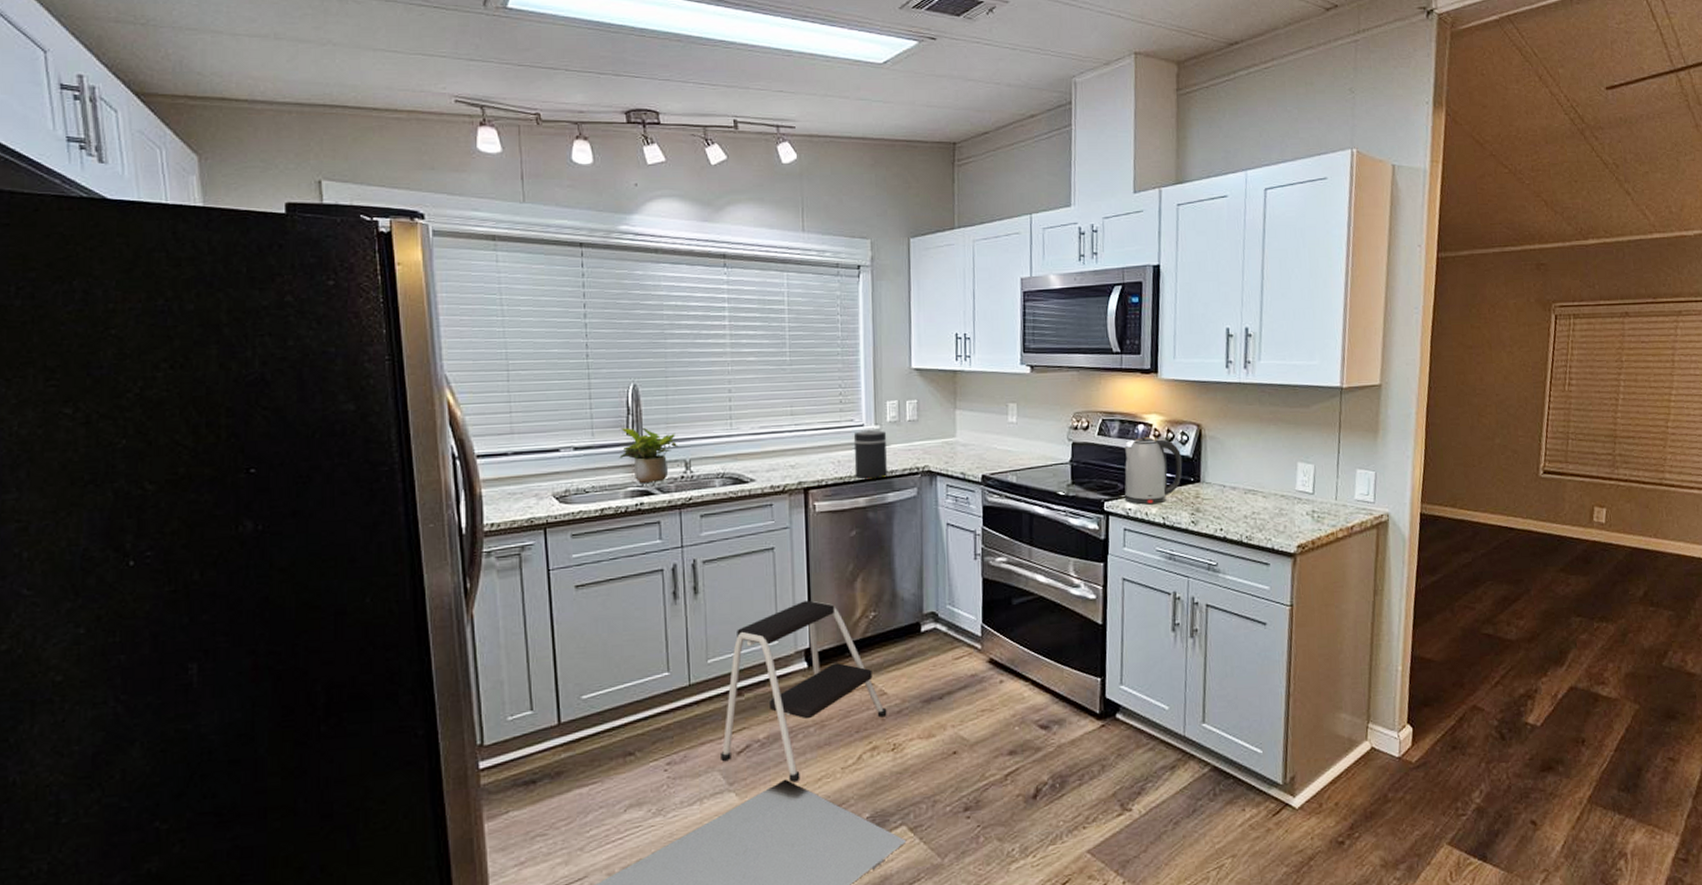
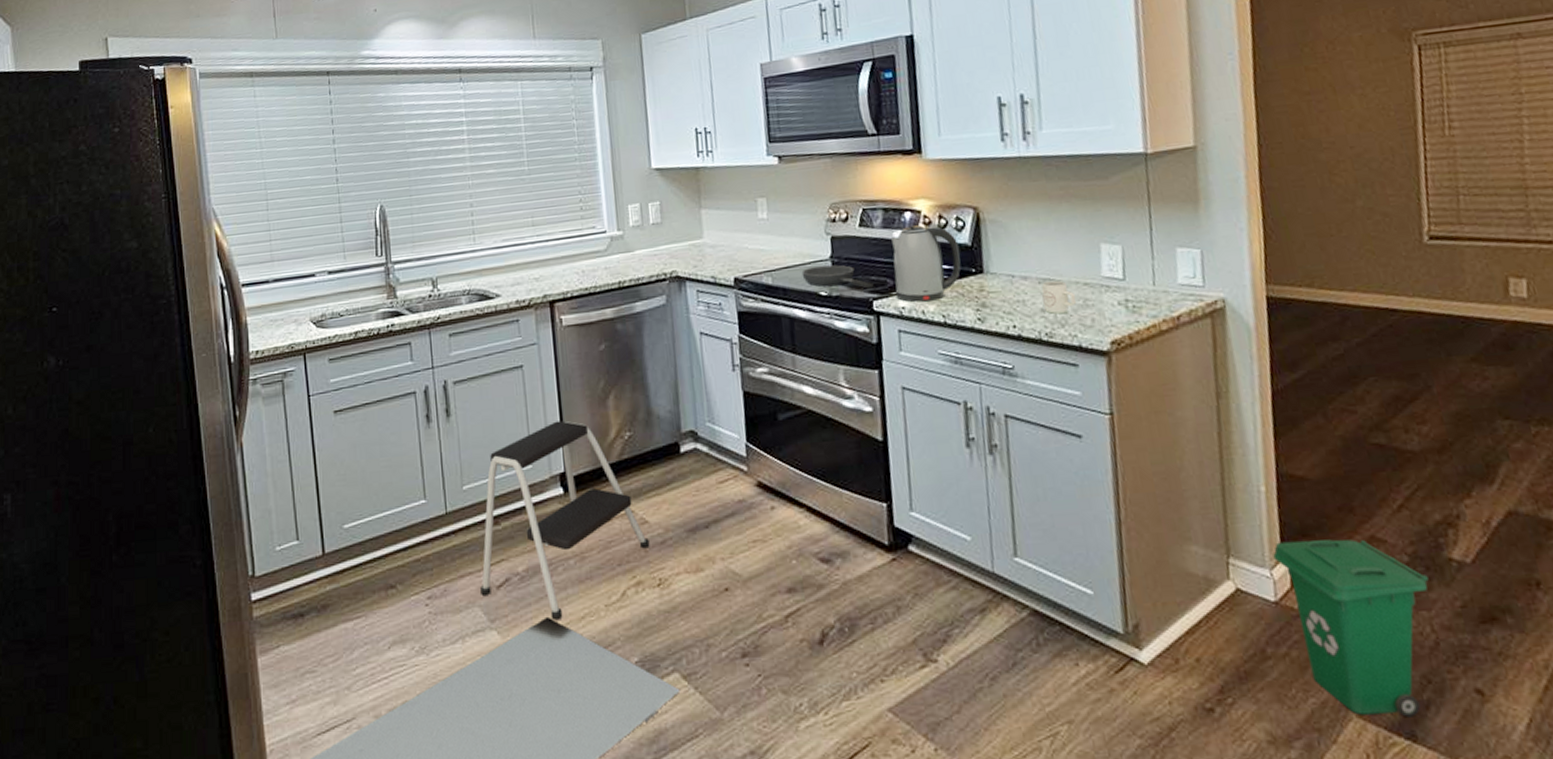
potted plant: present [619,427,677,484] -> none [370,247,424,305]
cylinder: present [853,430,887,479] -> none [596,236,634,288]
frying pan: none [1043,468,1106,491] -> present [801,264,874,289]
mug: none [1246,491,1274,521] -> present [1041,280,1077,315]
recycling bin: none [1401,708,1510,843] -> present [1272,539,1429,718]

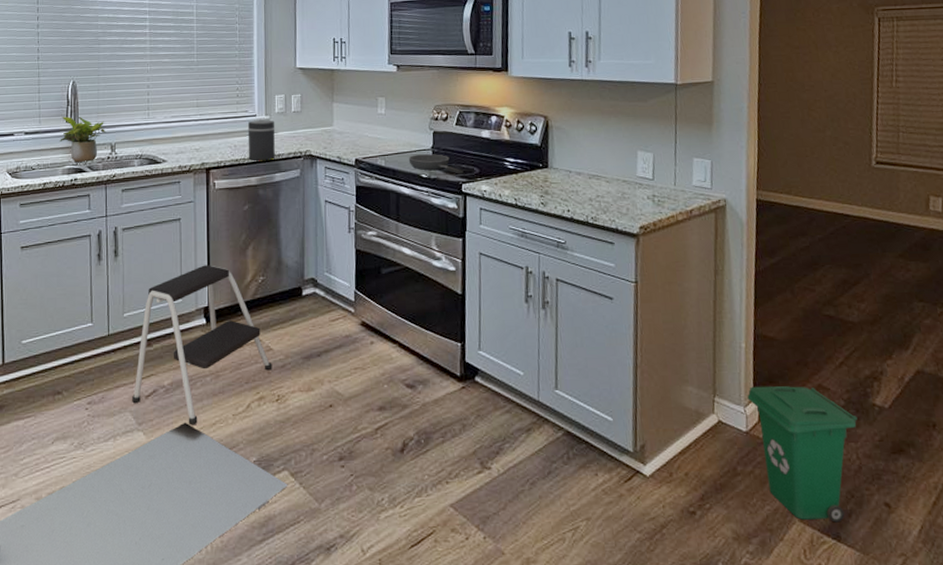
potted plant: none [370,247,424,305] -> present [60,116,105,163]
cylinder: none [596,236,634,288] -> present [247,120,275,161]
kettle: present [891,225,961,303] -> none [479,127,532,187]
mug: present [1041,280,1077,315] -> none [591,177,617,204]

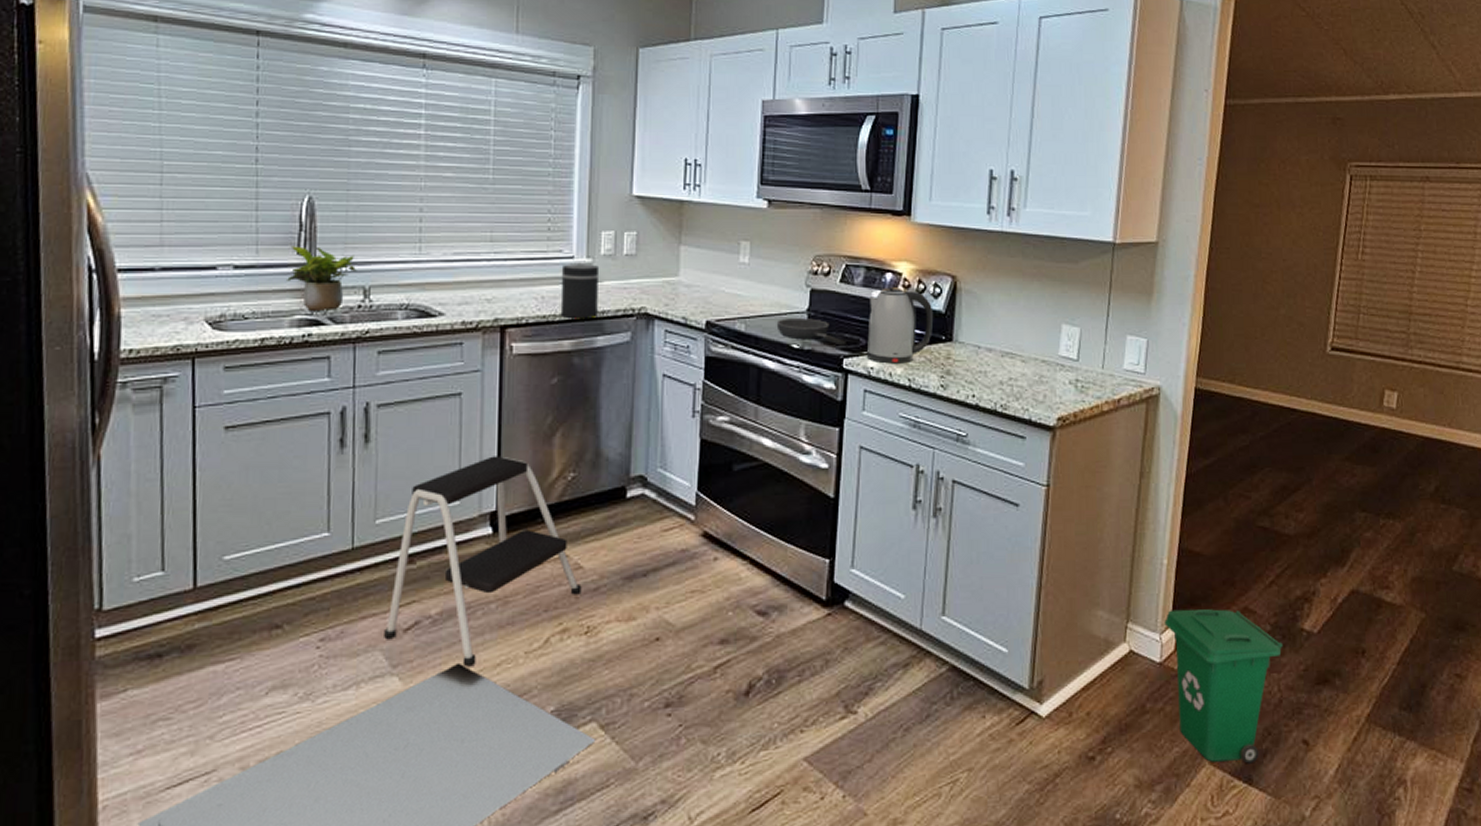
kettle: none [479,127,532,187] -> present [866,287,934,364]

